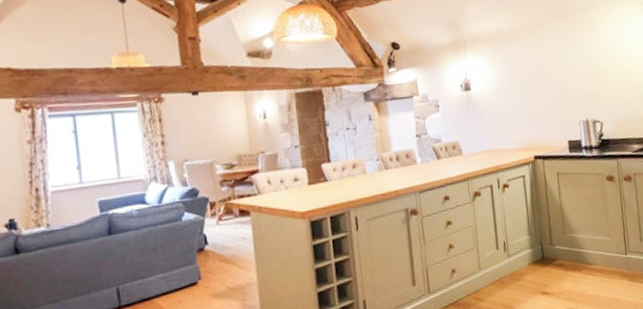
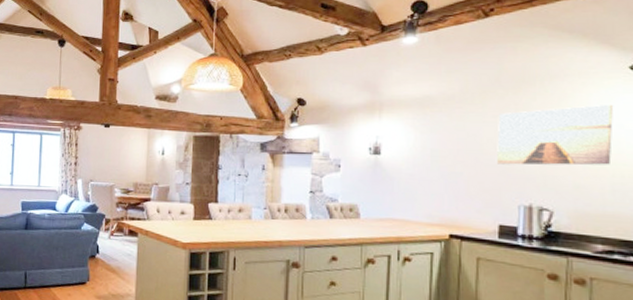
wall art: none [555,26,633,87] -> present [497,104,614,165]

